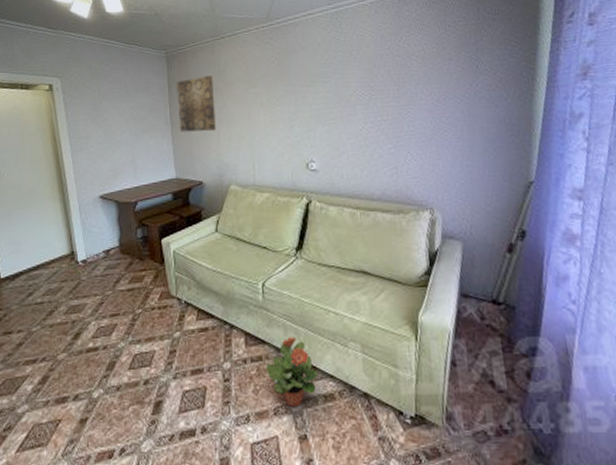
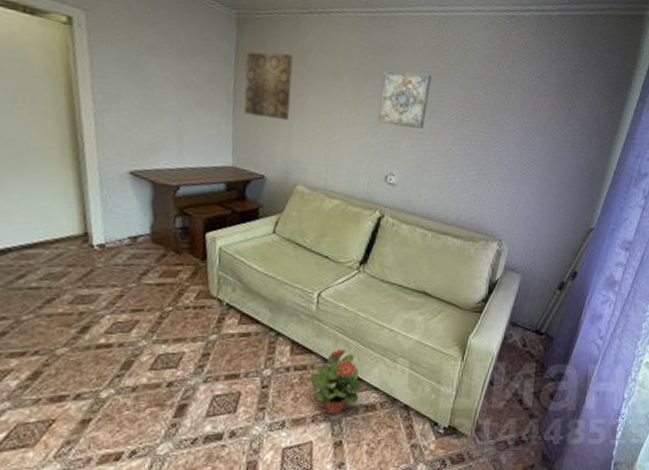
wall art: none [290,64,335,118] -> present [378,71,432,129]

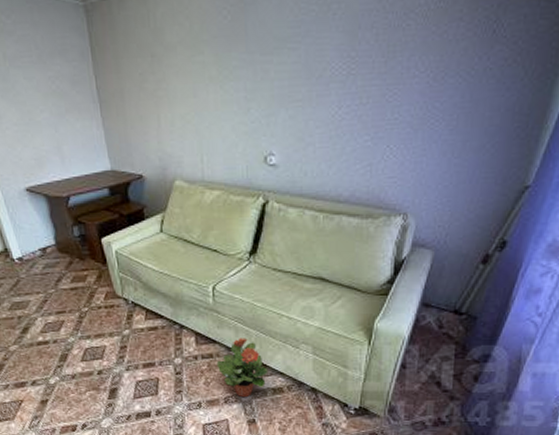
wall art: present [243,52,293,121] -> none [101,36,155,113]
wall art: present [378,71,432,129] -> none [247,23,305,97]

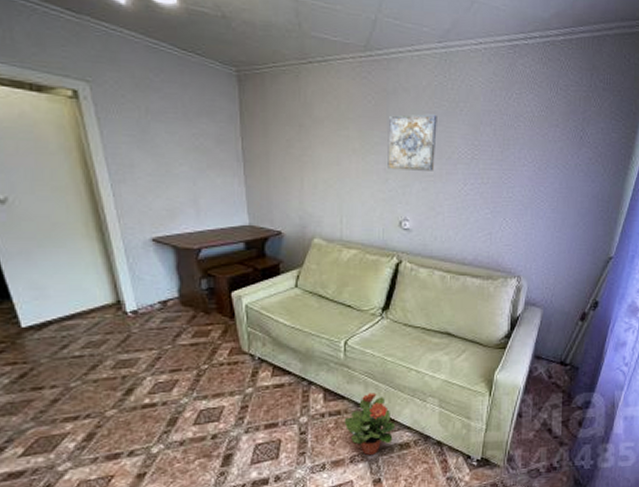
wall art: none [247,23,305,97] -> present [387,114,437,171]

